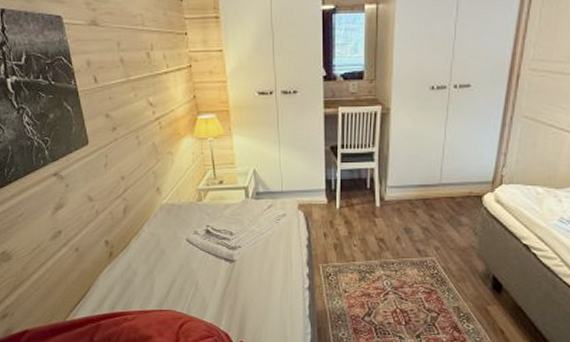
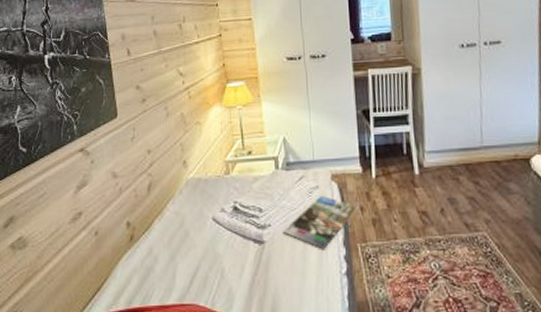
magazine: none [252,222,323,268] -> present [283,195,359,249]

